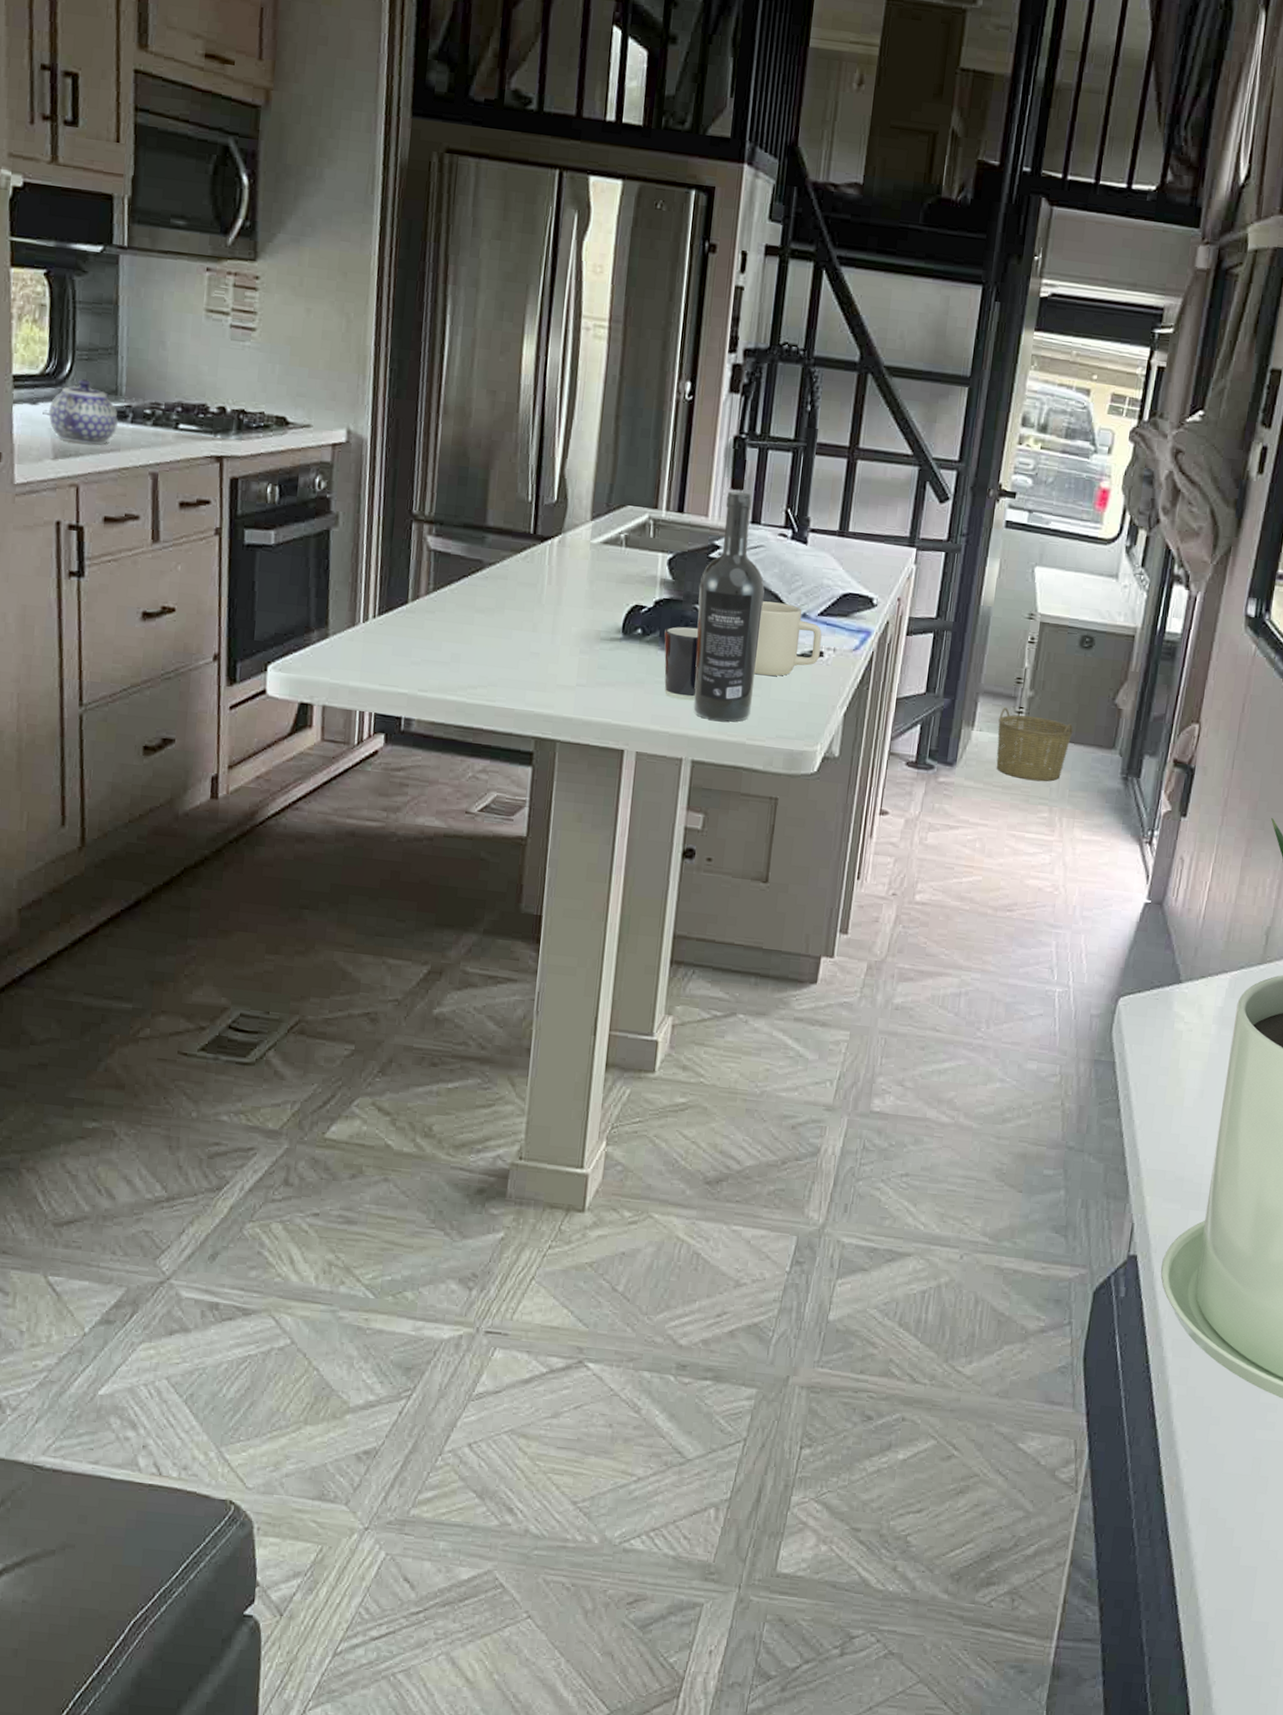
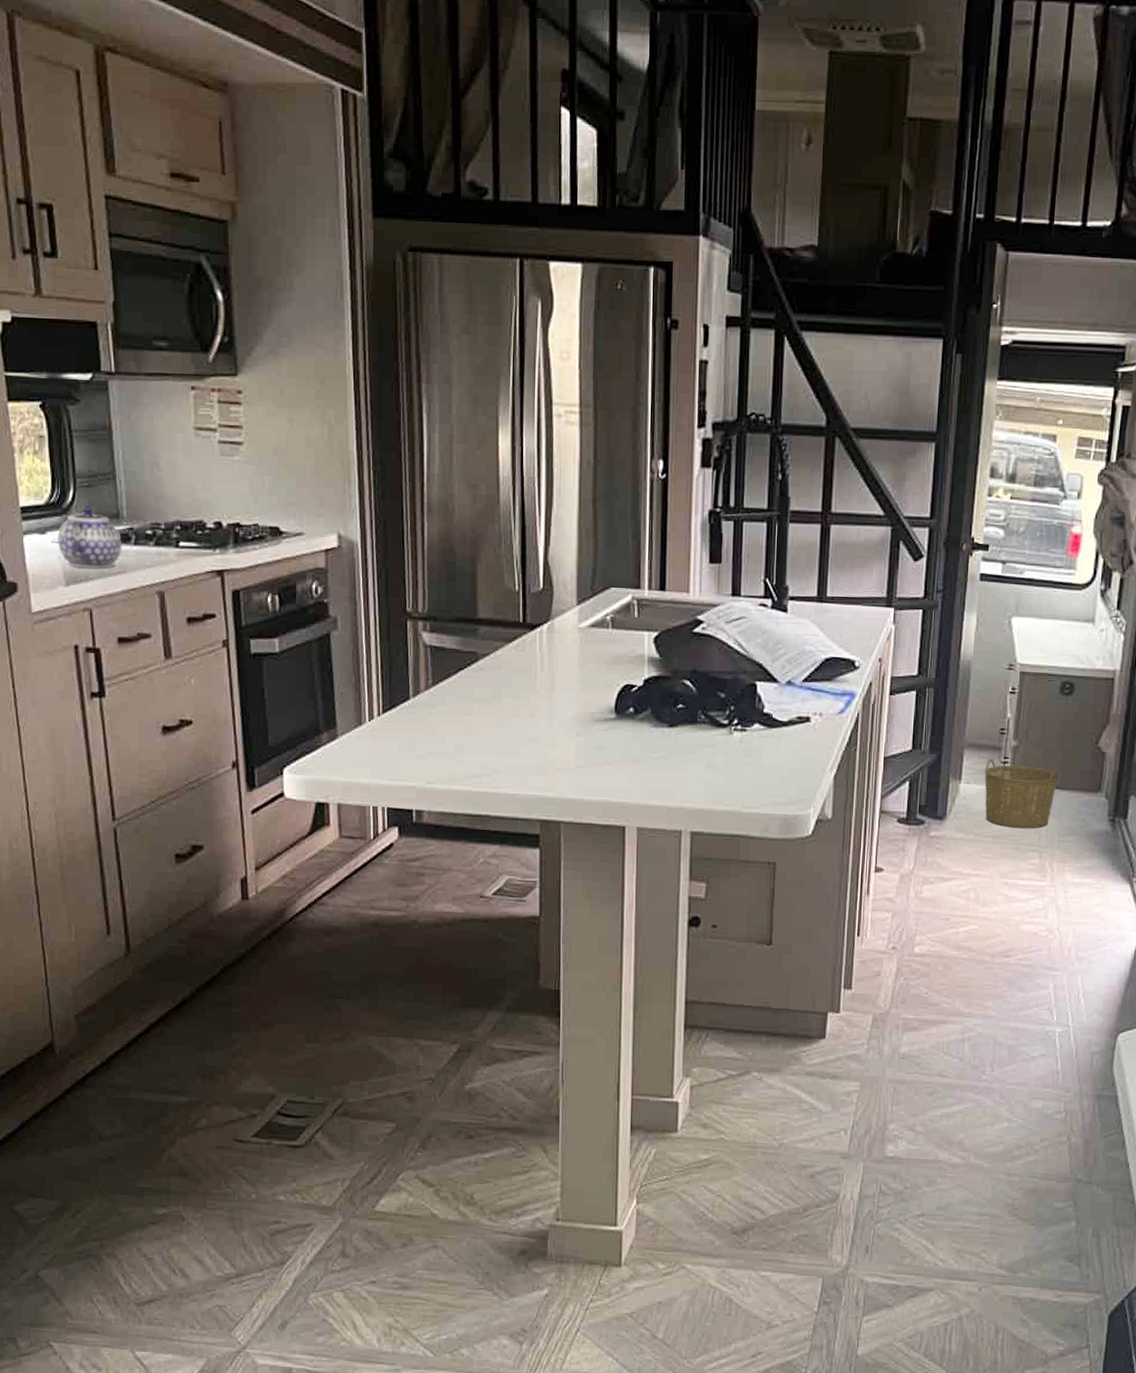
mug: present [664,626,699,701] -> none [656,702,690,774]
wine bottle: present [693,491,765,722] -> none [685,566,749,792]
mug: present [754,601,822,676] -> none [745,671,808,745]

